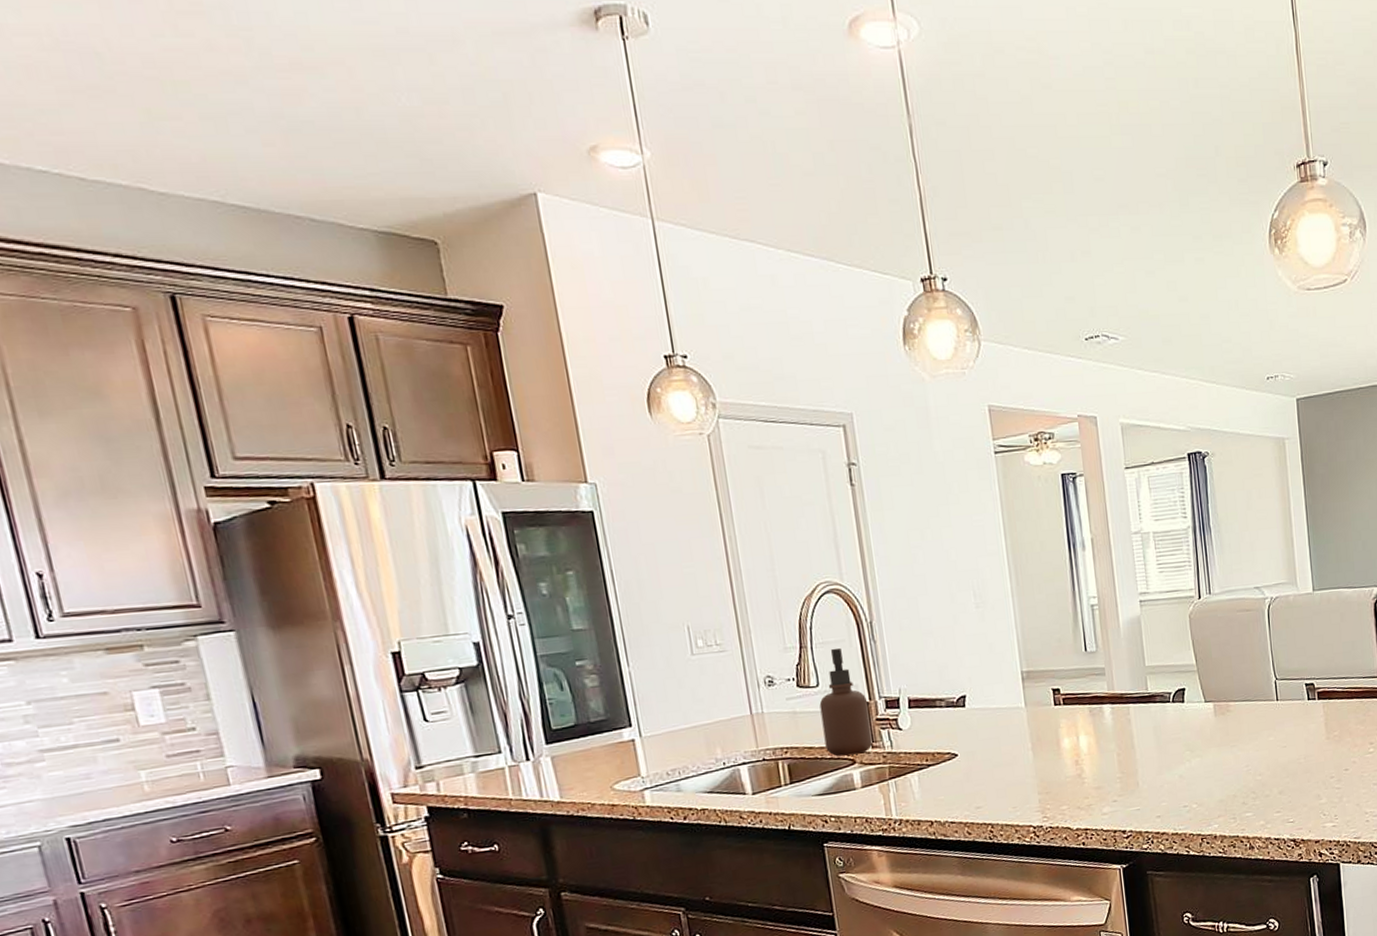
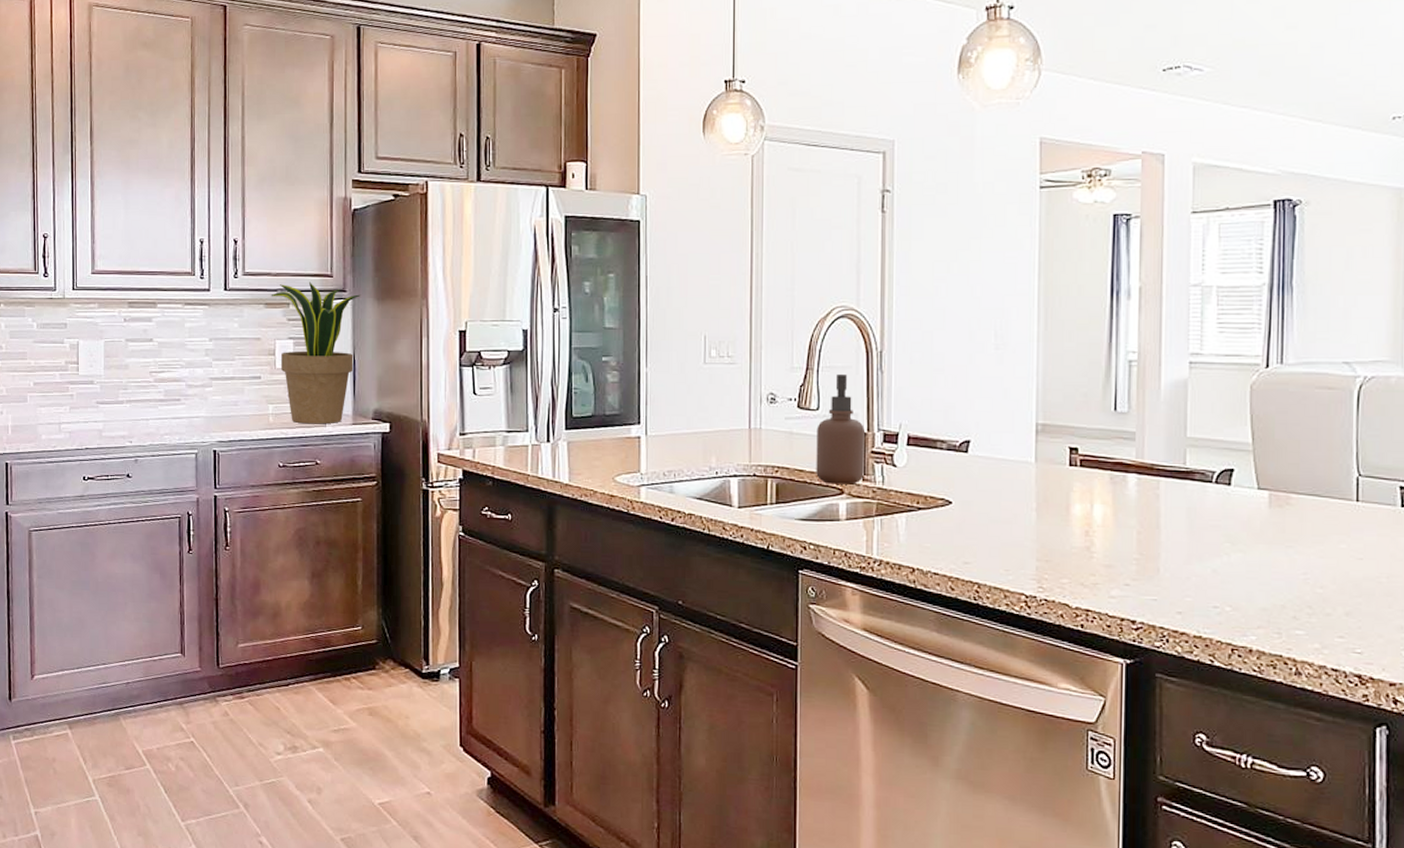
potted plant: none [111,616,256,787] -> present [271,282,361,424]

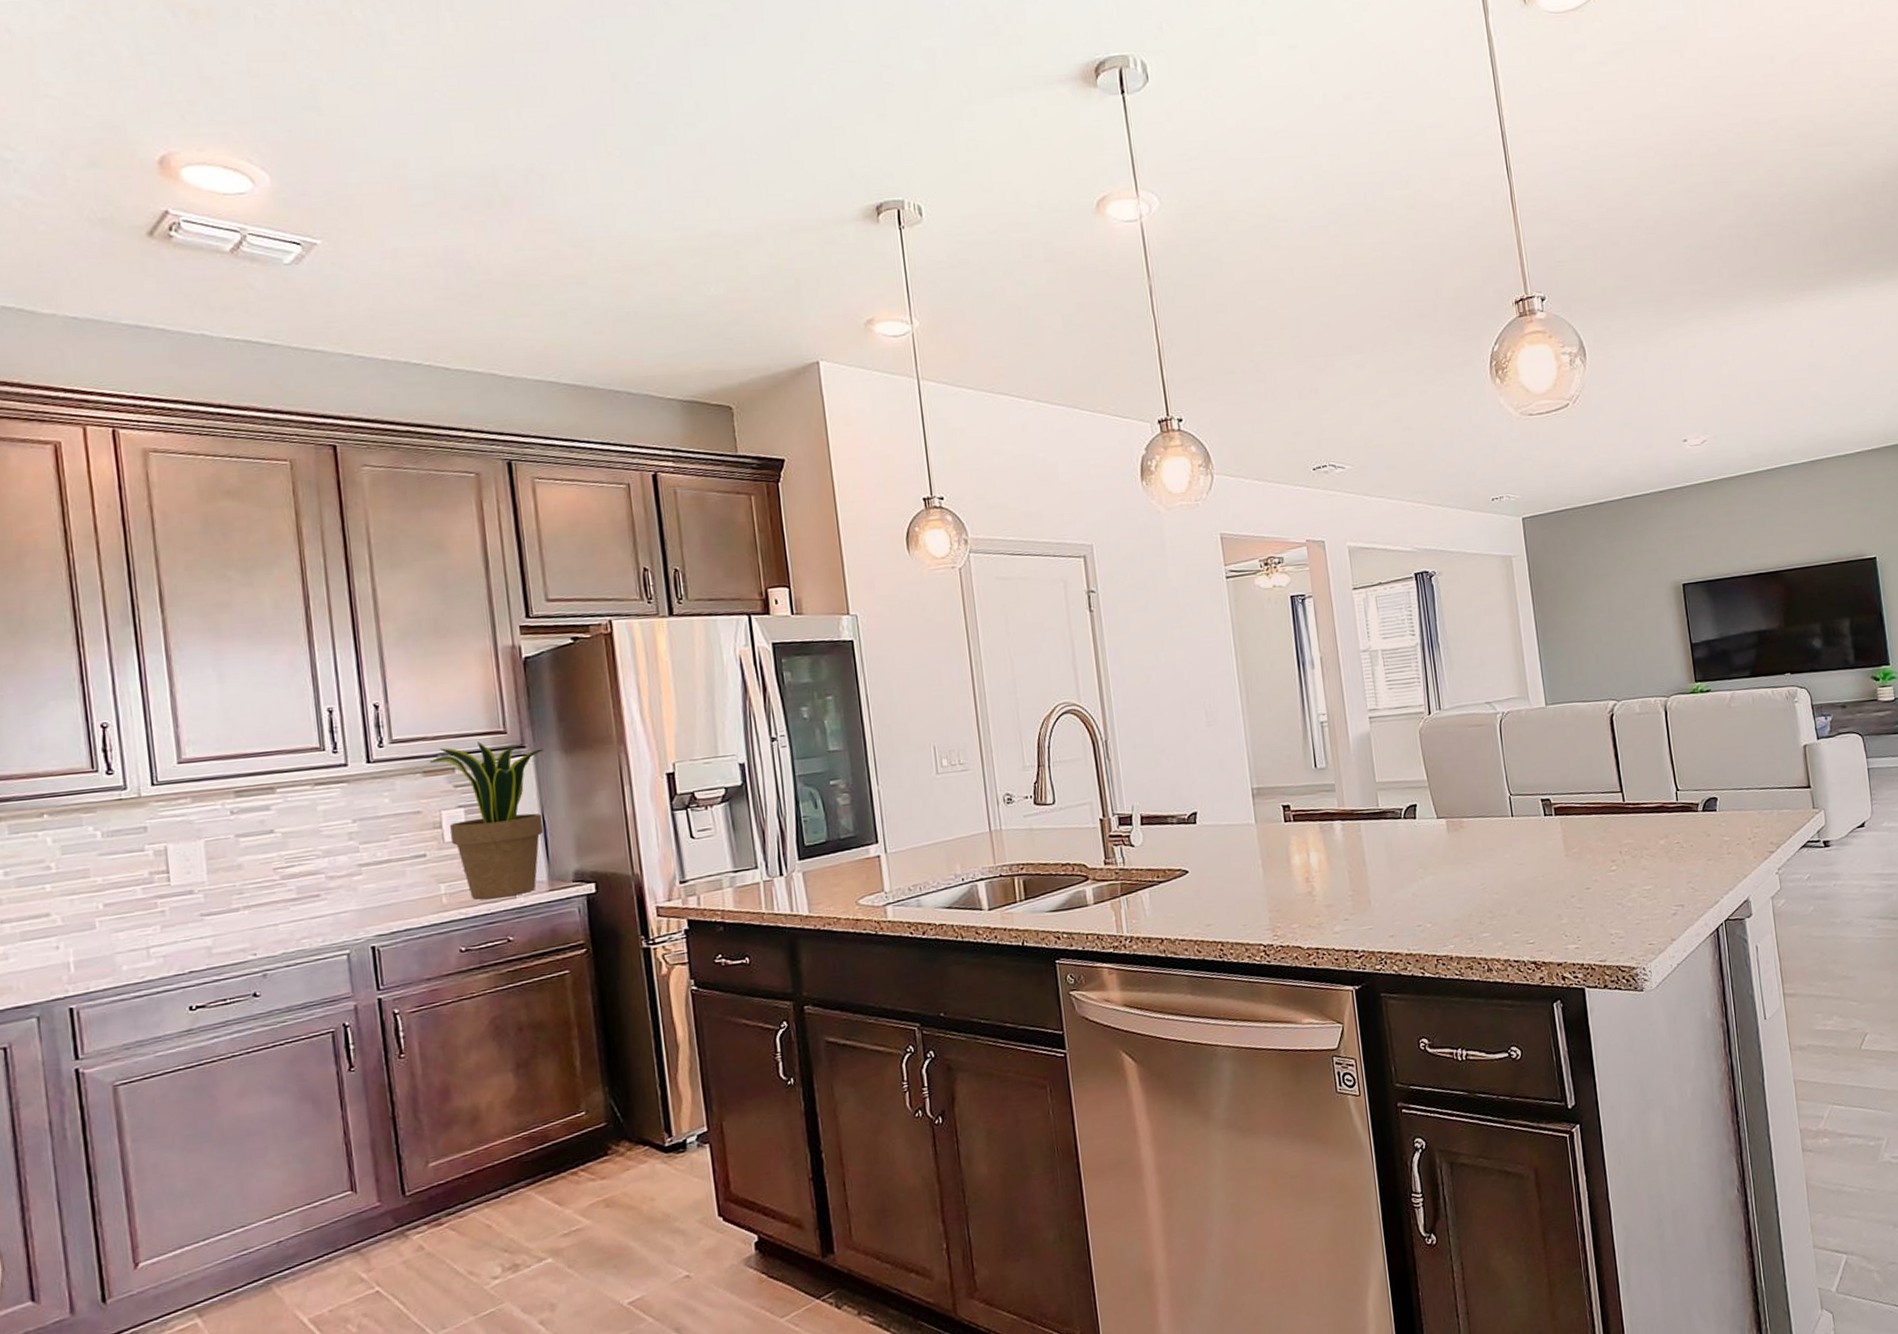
soap dispenser: present [816,373,866,485] -> none [1055,766,1106,873]

